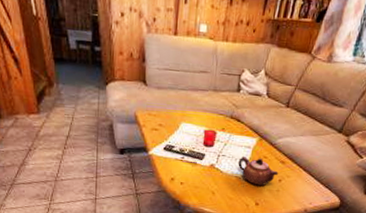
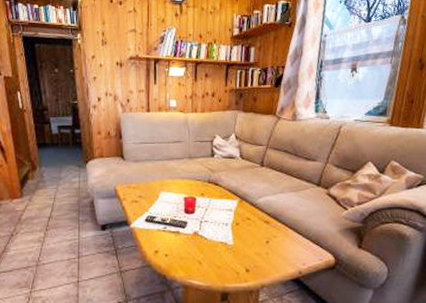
teapot: present [238,155,278,186] -> none [222,219,264,249]

